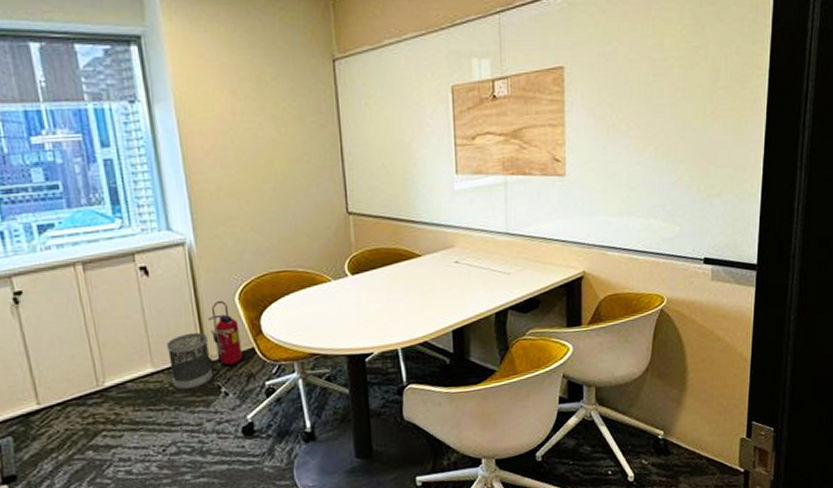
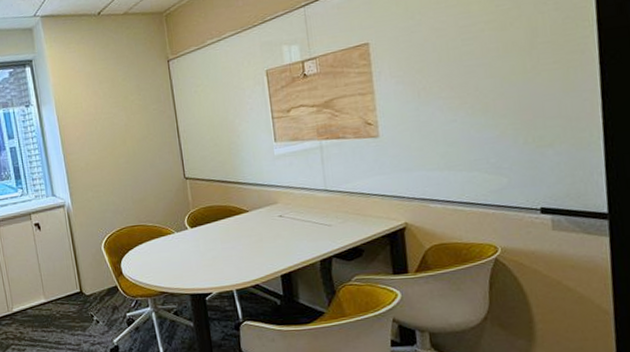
wastebasket: present [167,332,213,390] -> none [54,272,87,317]
fire extinguisher: present [208,301,244,366] -> none [83,249,109,300]

